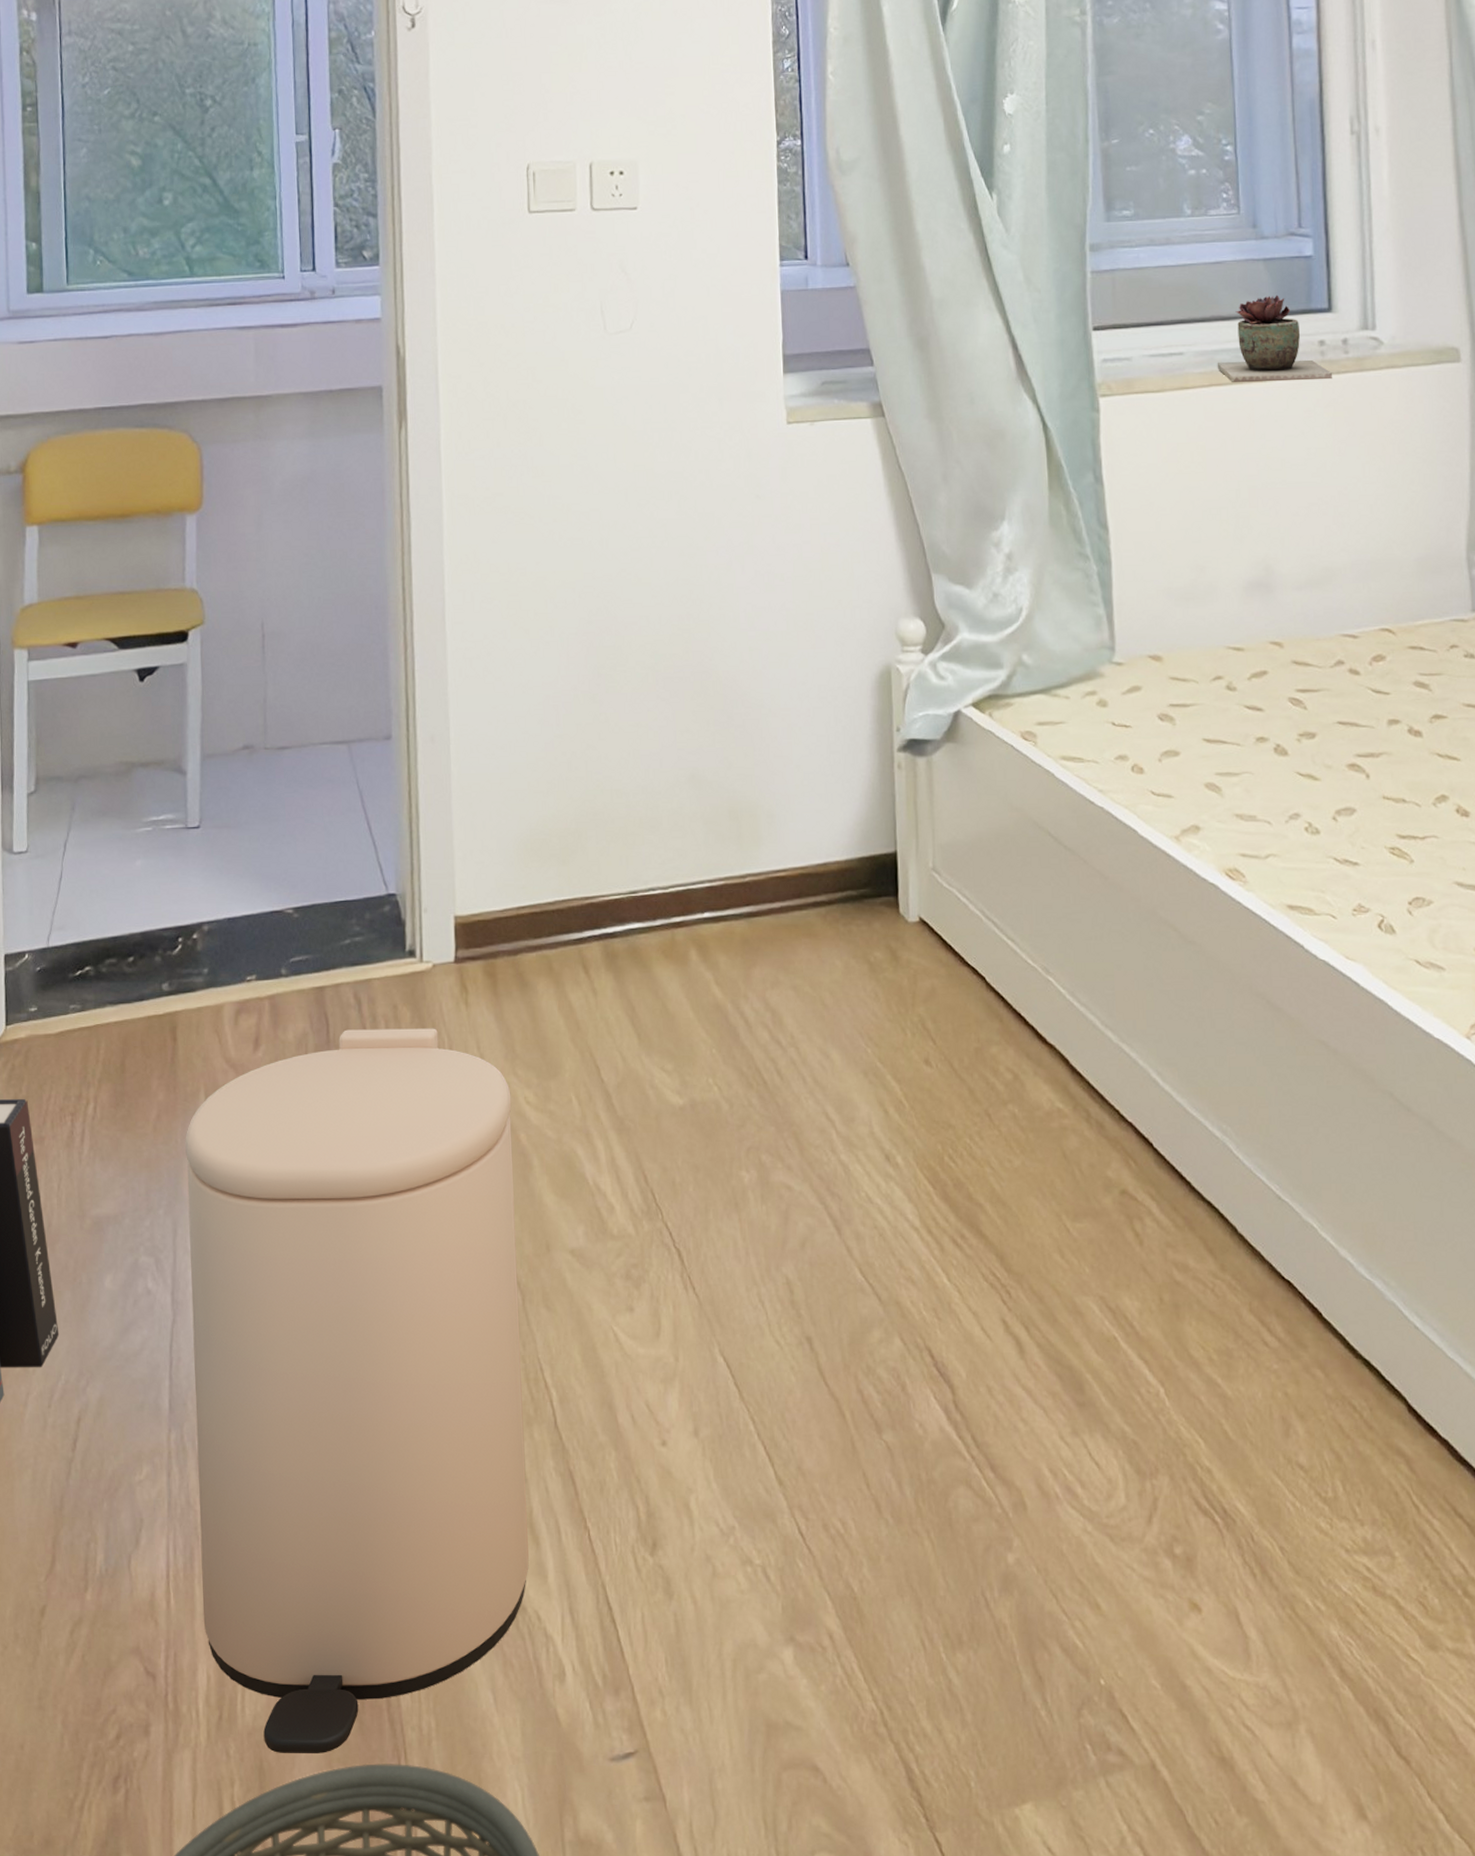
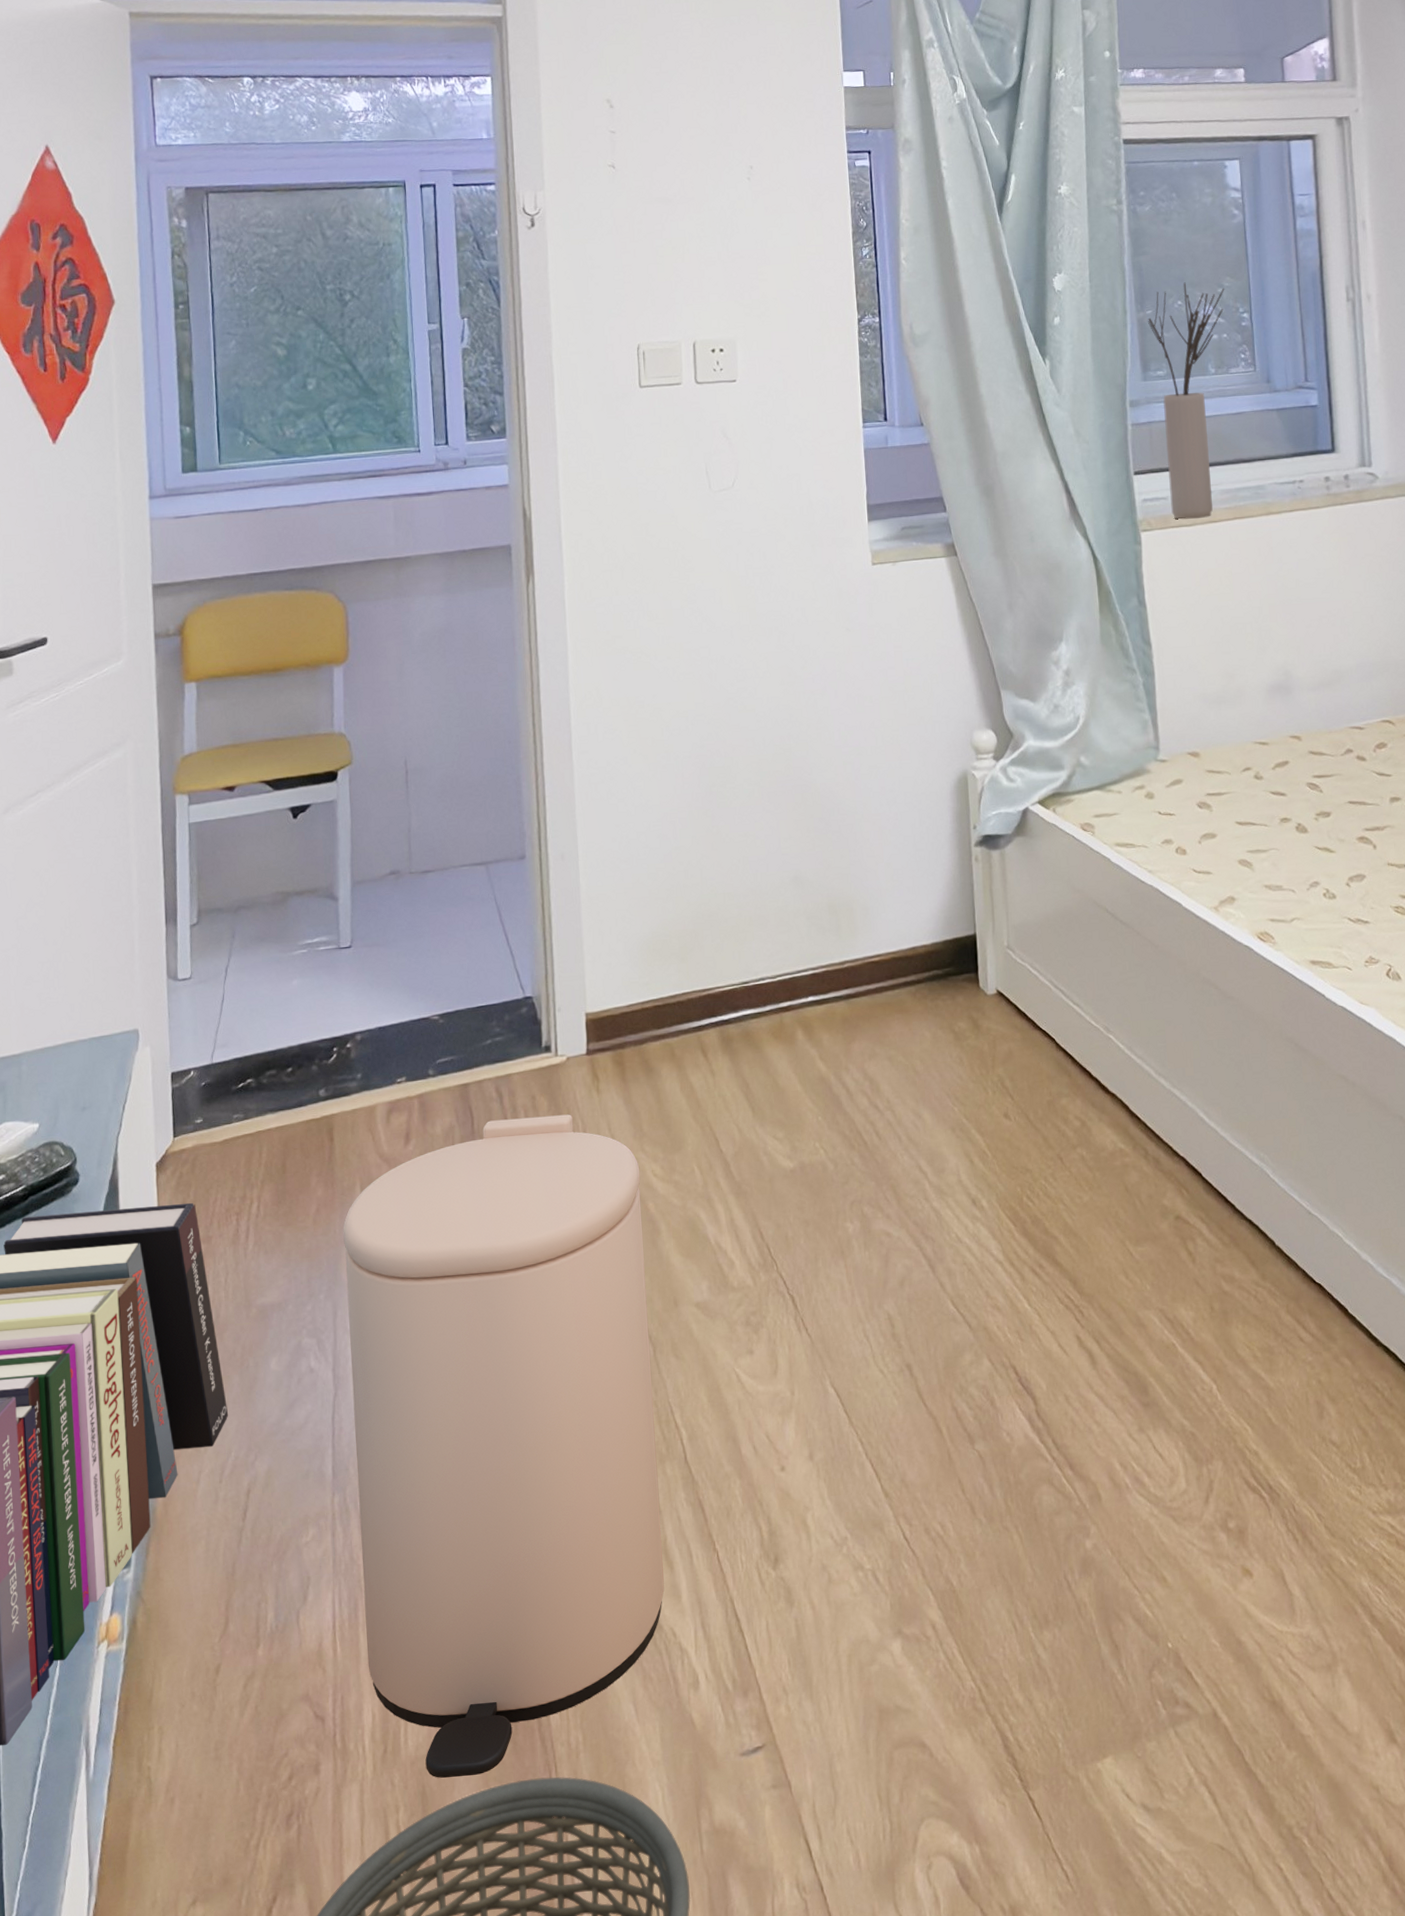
vase: none [1113,107,1206,384] -> present [1148,282,1225,520]
succulent plant: present [1217,295,1333,383] -> none [1239,439,1338,516]

